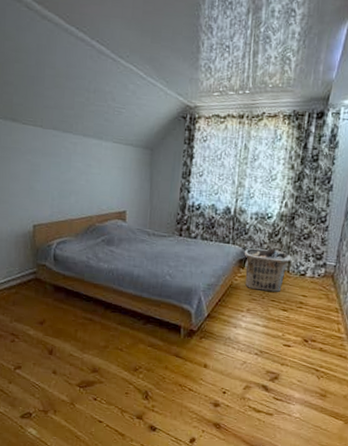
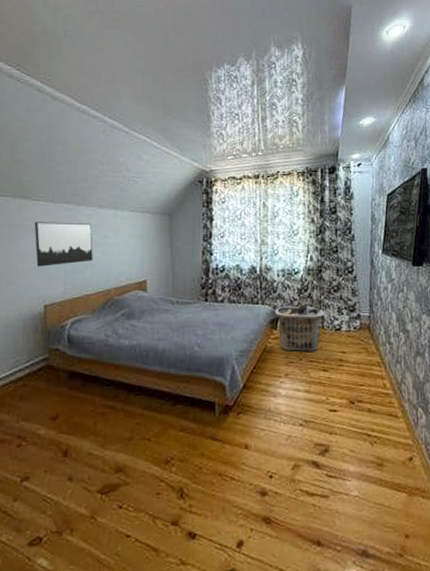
wall art: none [24,145,78,190] -> present [34,222,93,267]

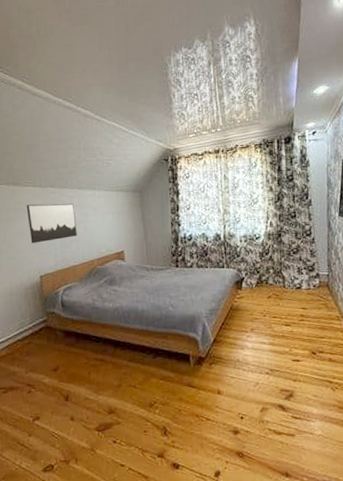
clothes hamper: present [274,304,324,352] -> none [239,266,285,309]

